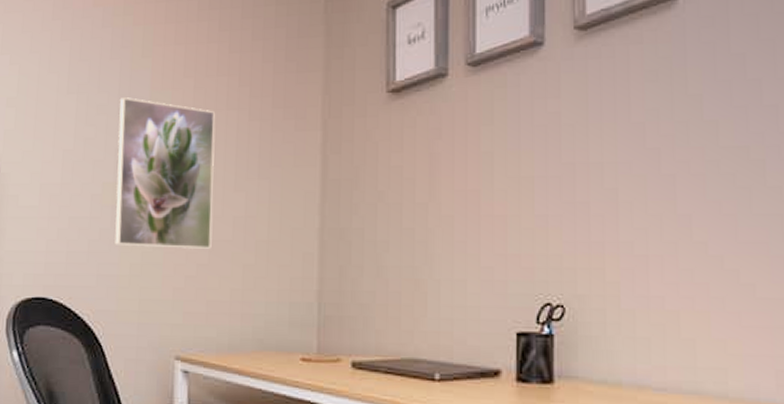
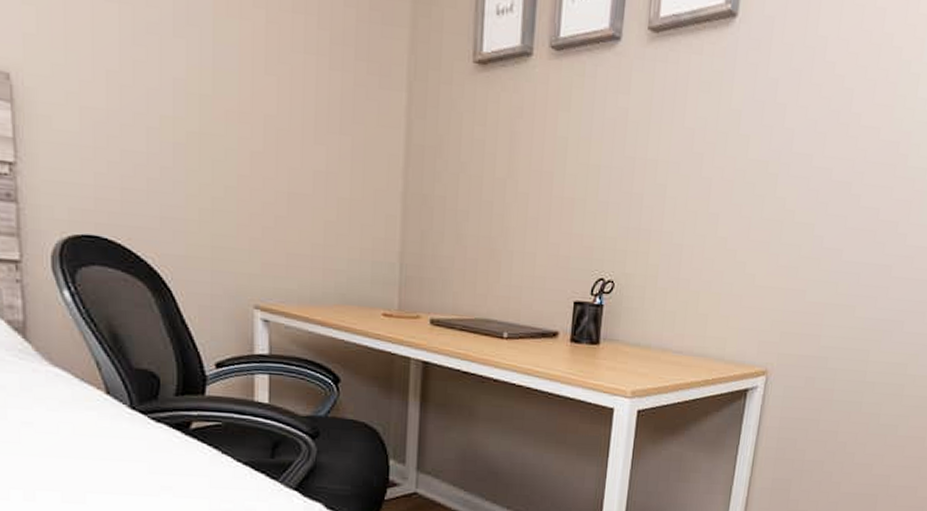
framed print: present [114,96,216,250] -> none [174,17,292,202]

